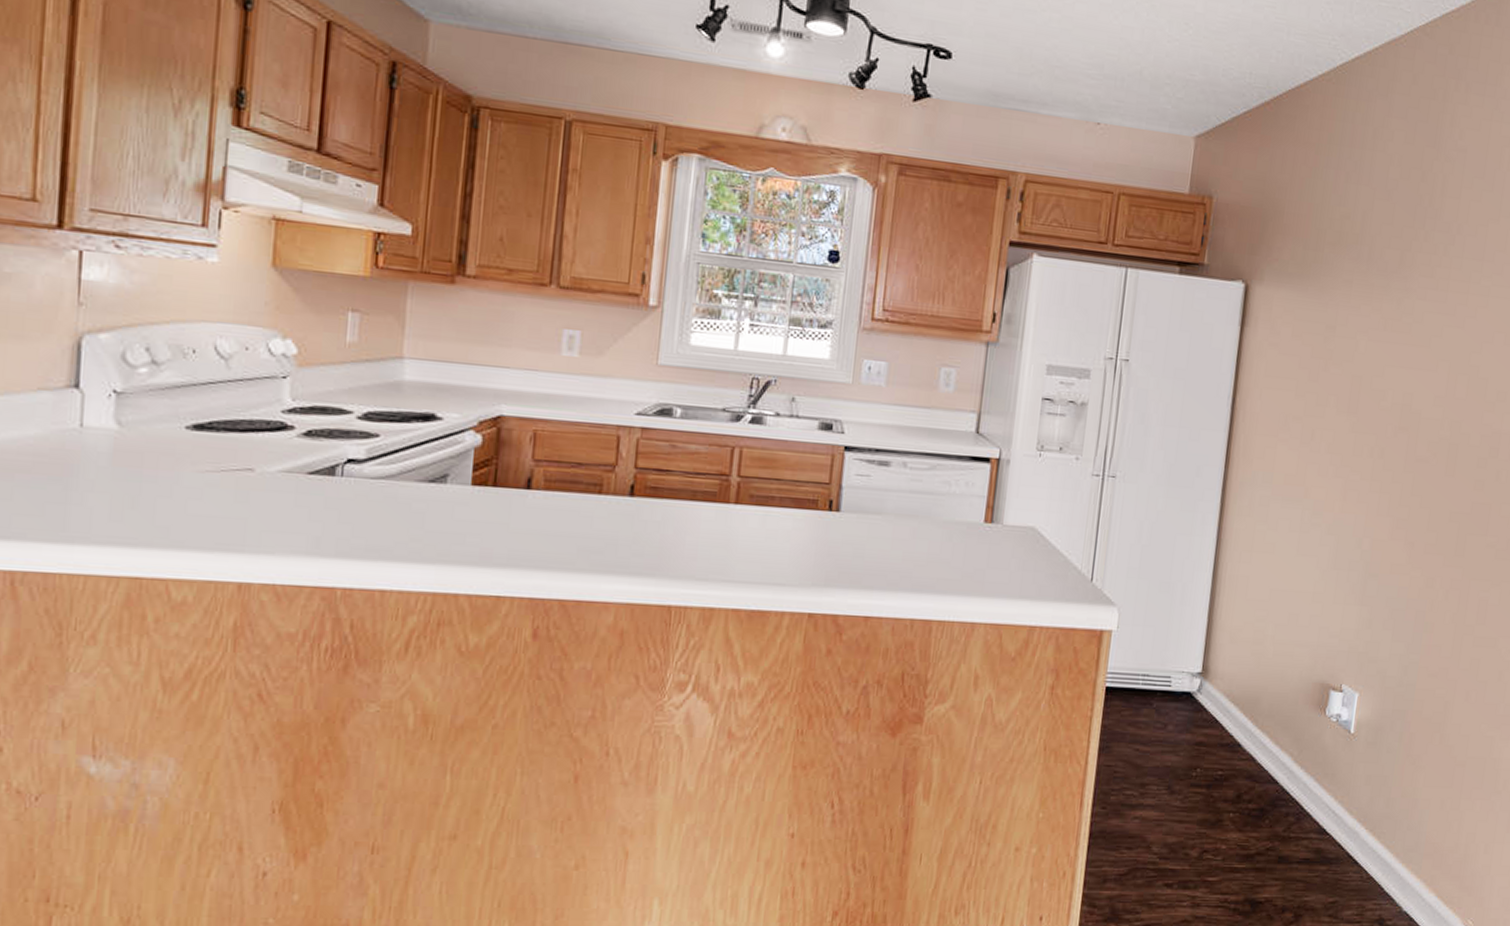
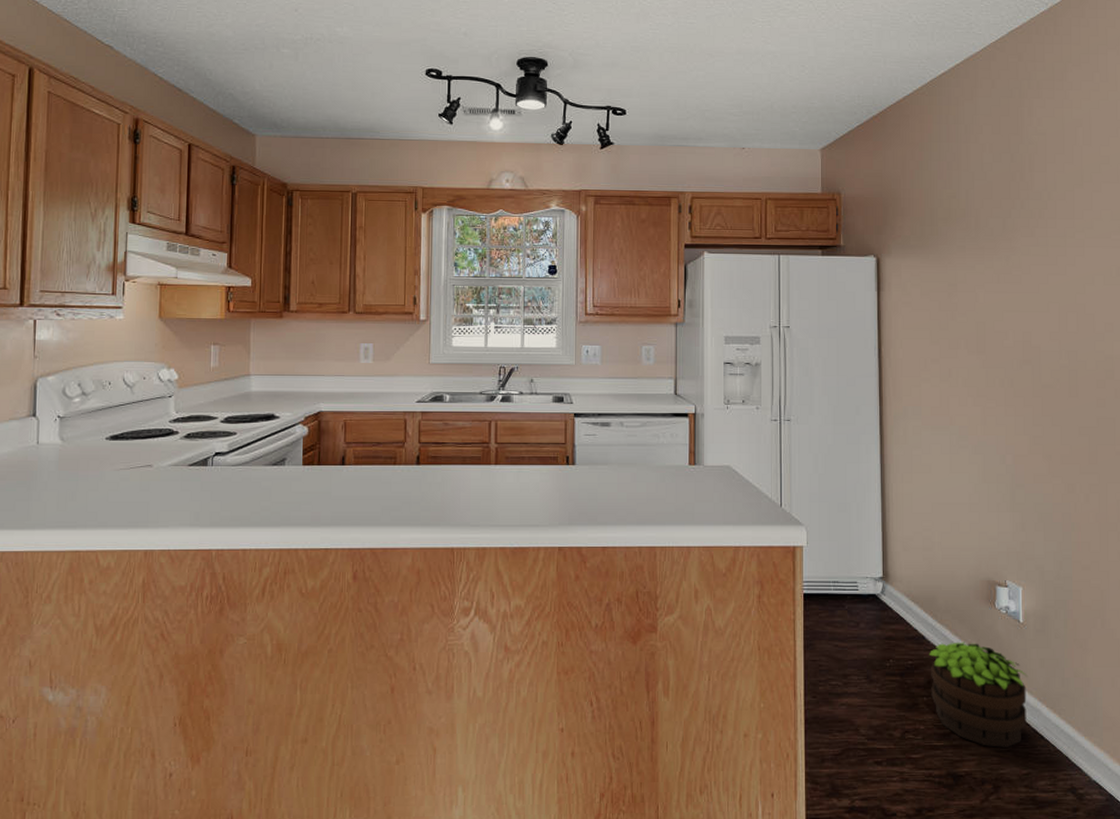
potted plant: none [1239,752,1351,872] -> present [928,642,1029,748]

